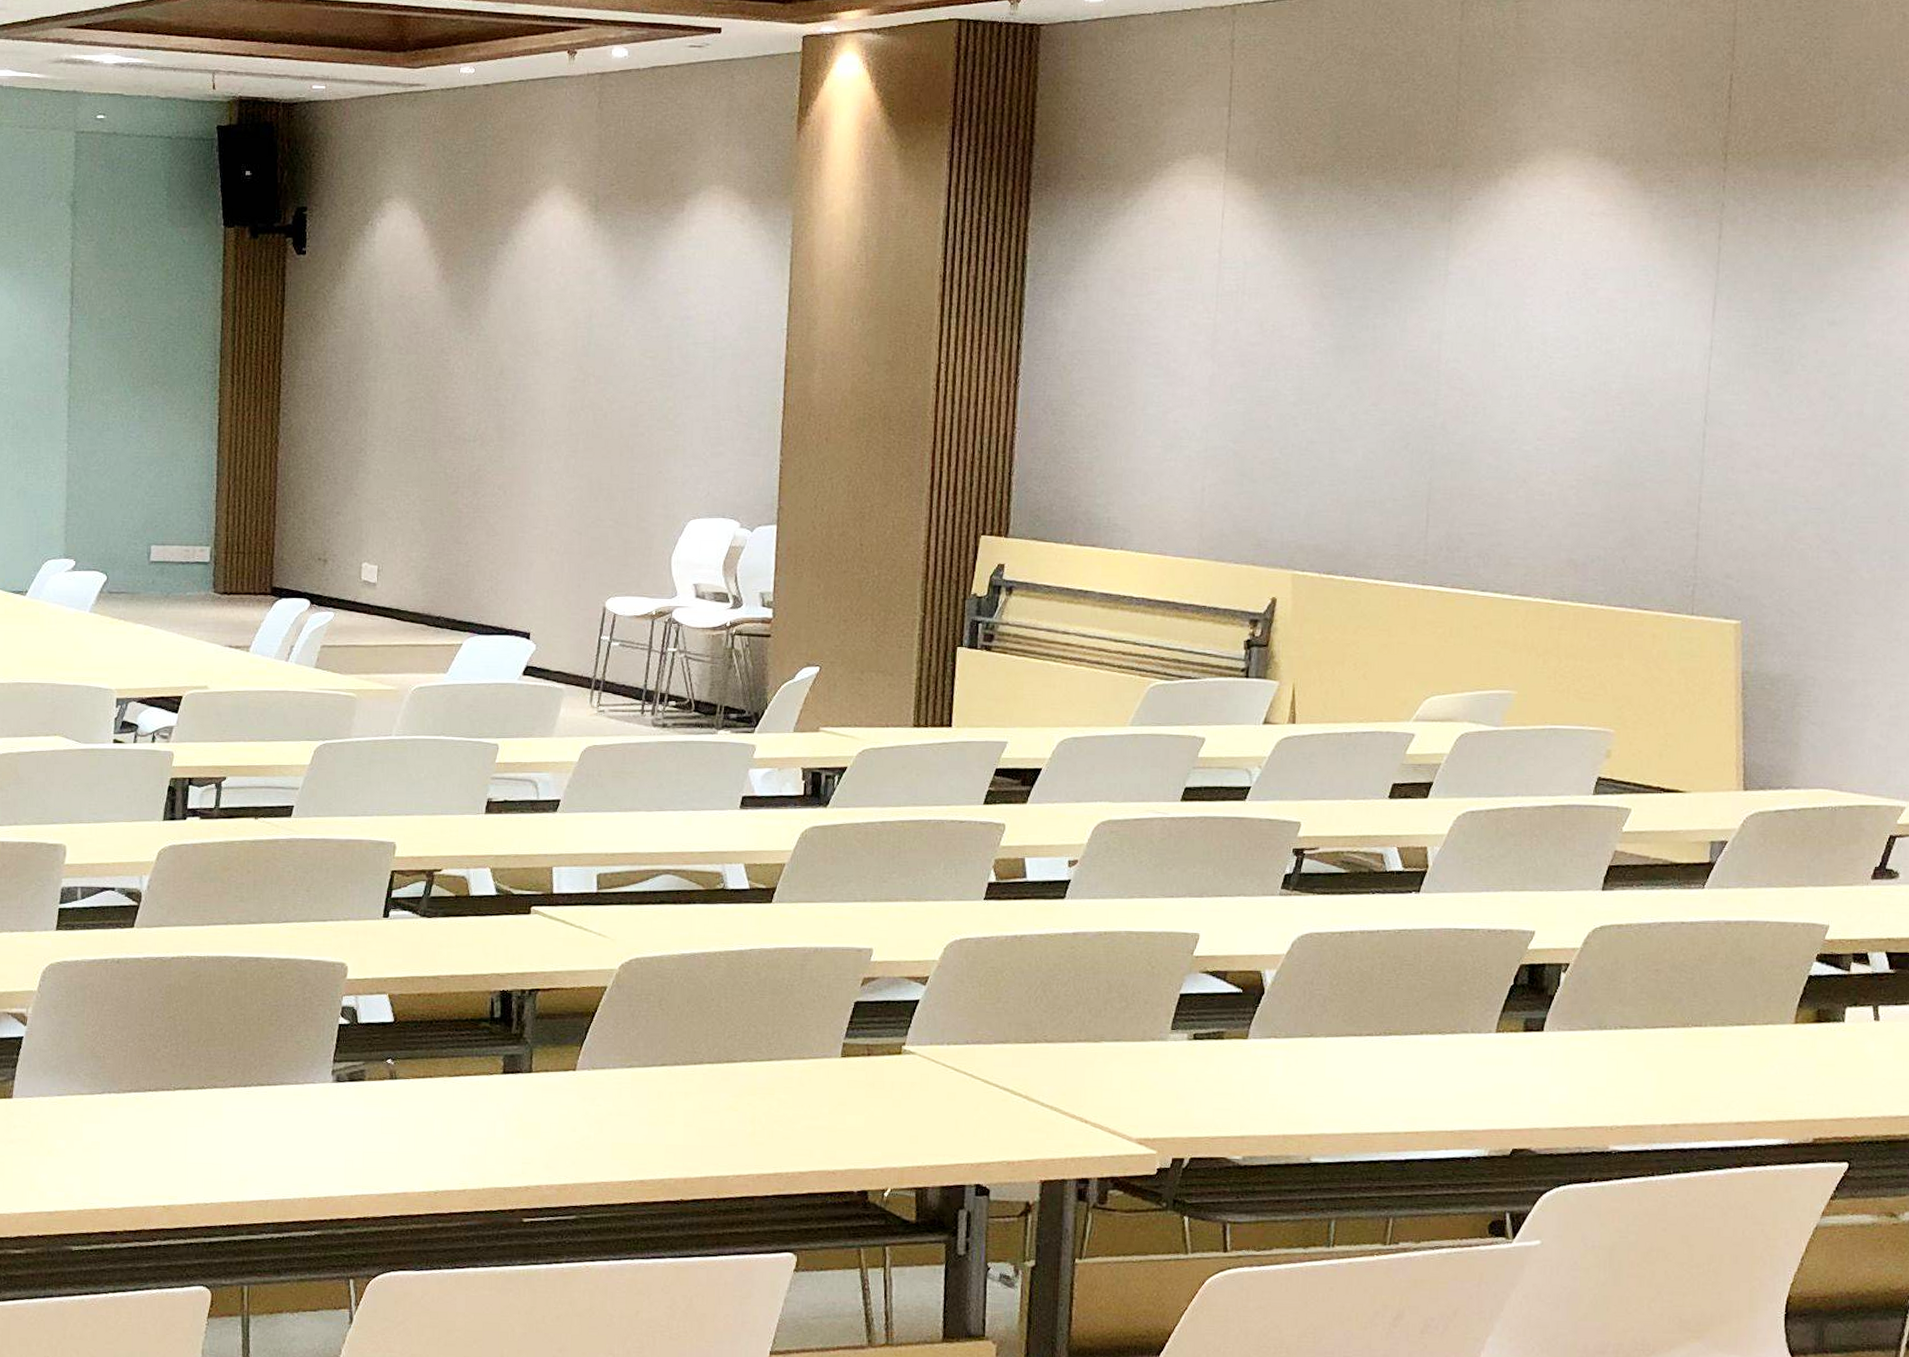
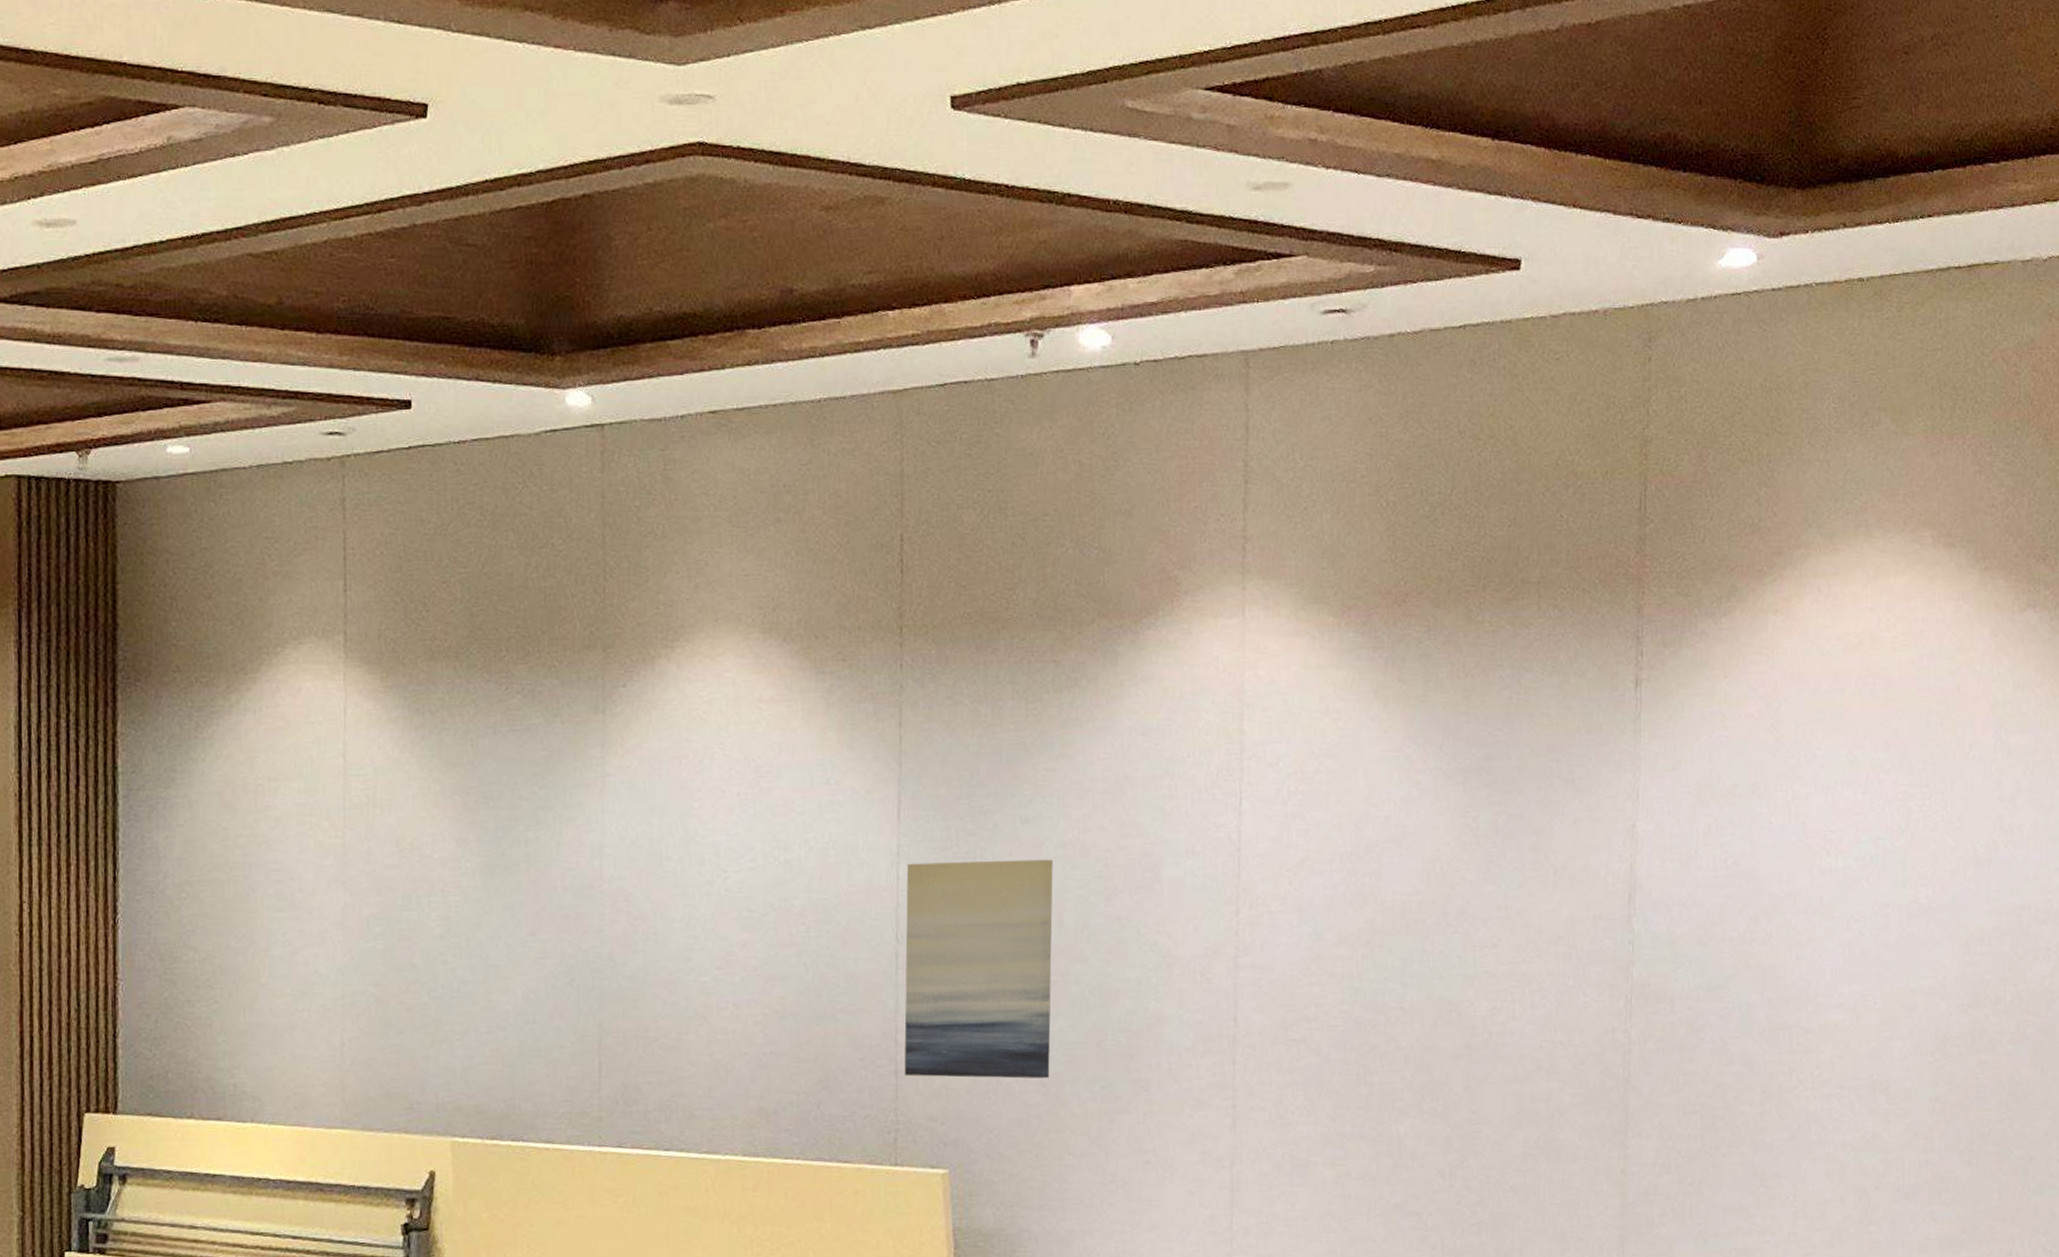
wall art: none [1704,356,1856,546] -> present [904,859,1053,1079]

